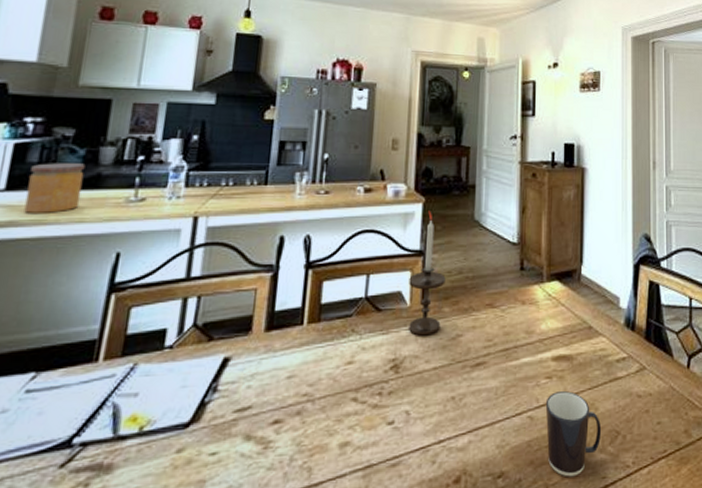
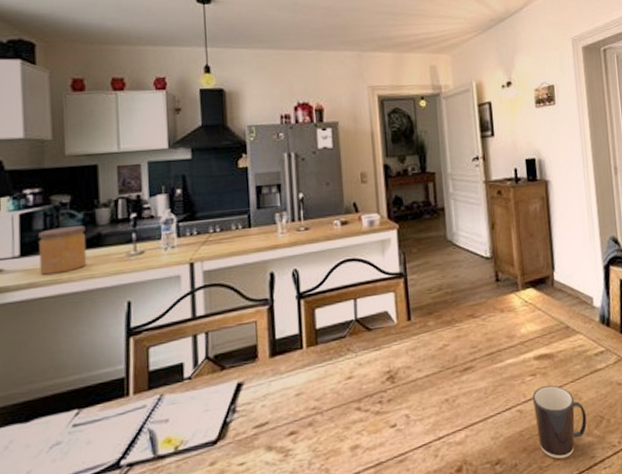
candlestick: present [409,211,446,336] -> none [393,236,428,349]

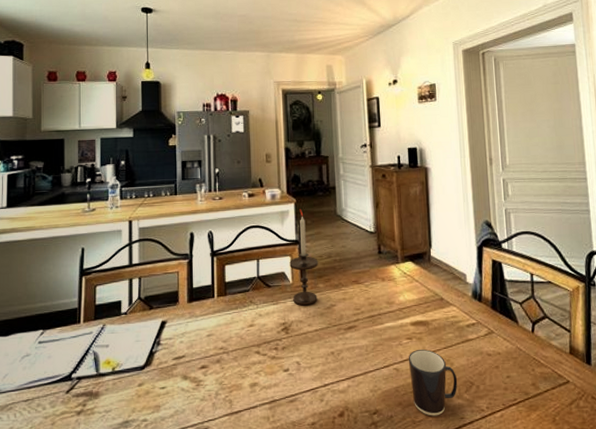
jar: present [39,226,87,275] -> none [20,186,54,223]
candlestick: none [393,236,428,349] -> present [289,209,318,306]

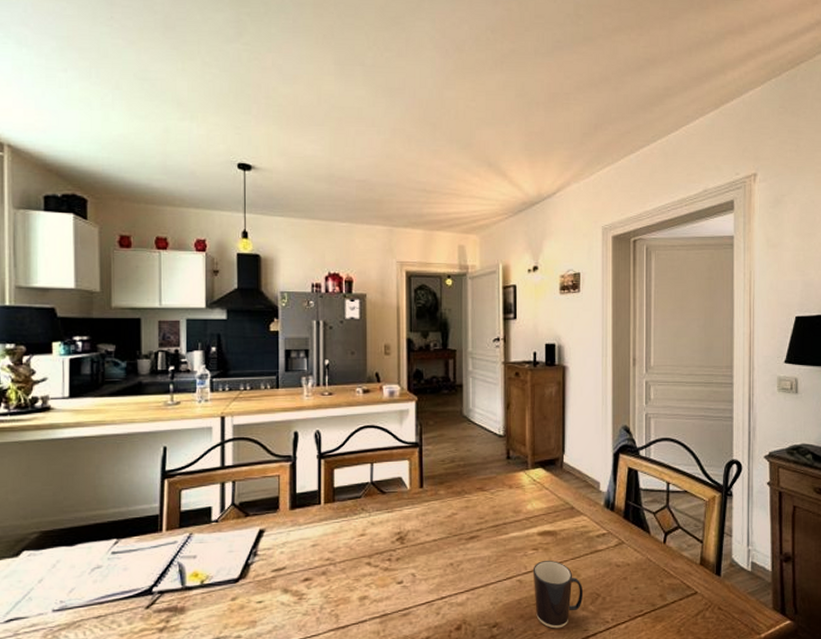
candlestick: present [289,209,318,306] -> none [408,408,440,514]

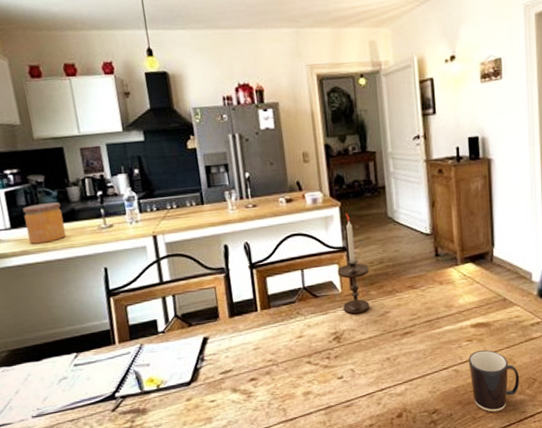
jar: none [86,374,129,416] -> present [23,202,67,244]
candlestick: none [408,408,440,514] -> present [337,213,370,315]

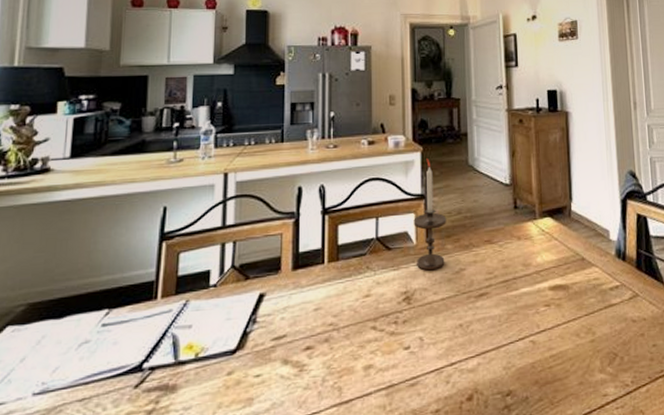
jar: present [23,202,67,244] -> none [87,132,132,176]
mug: present [468,350,520,412] -> none [545,317,600,395]

